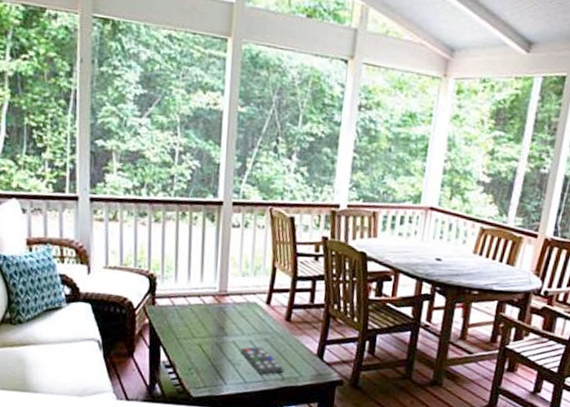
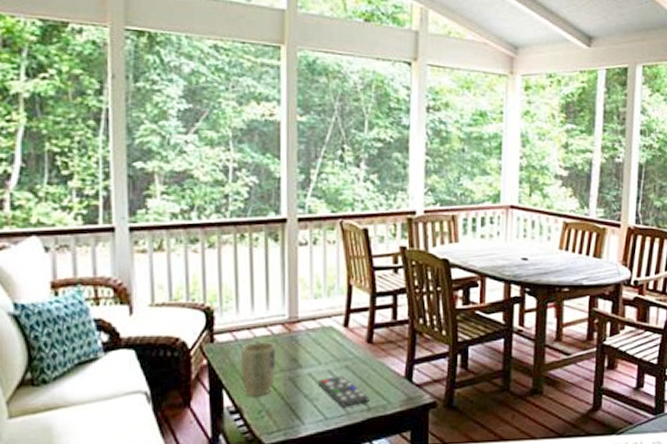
plant pot: none [175,309,207,356] -> present [240,342,277,397]

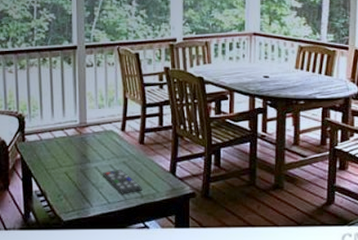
plant pot: present [240,342,277,397] -> none [44,142,71,184]

